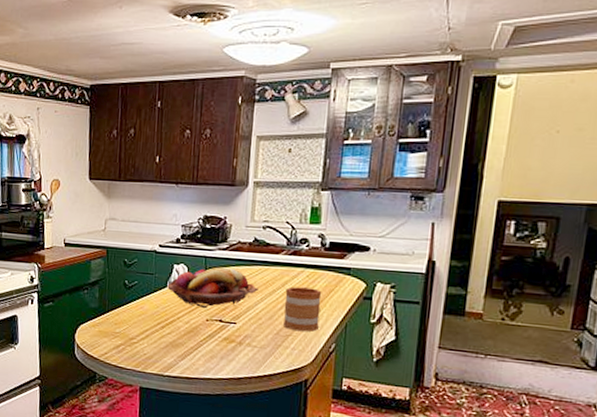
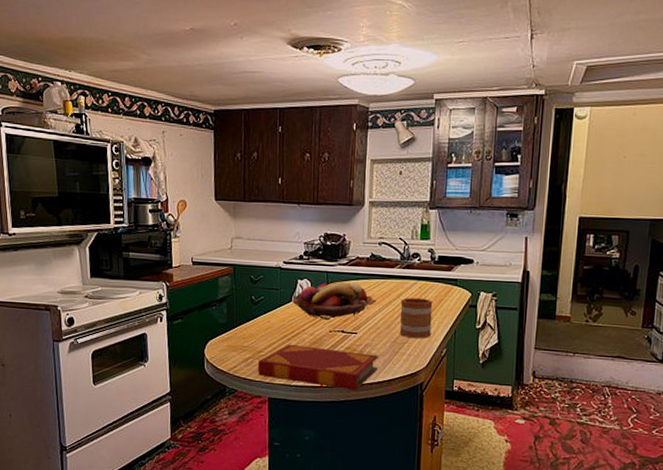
hardback book: none [129,332,259,385] -> present [257,344,379,391]

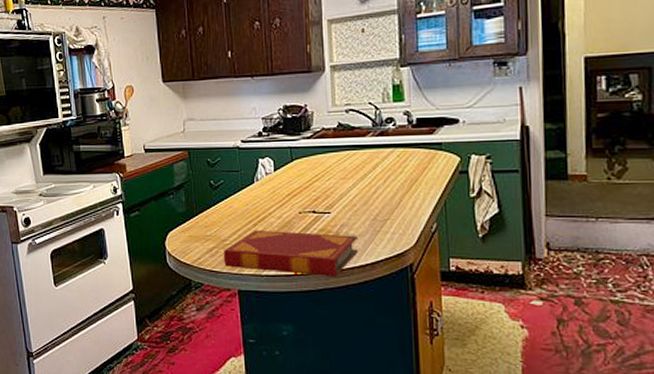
fruit basket: present [292,281,376,321] -> none [254,156,349,201]
mug: present [400,297,433,339] -> none [377,168,417,214]

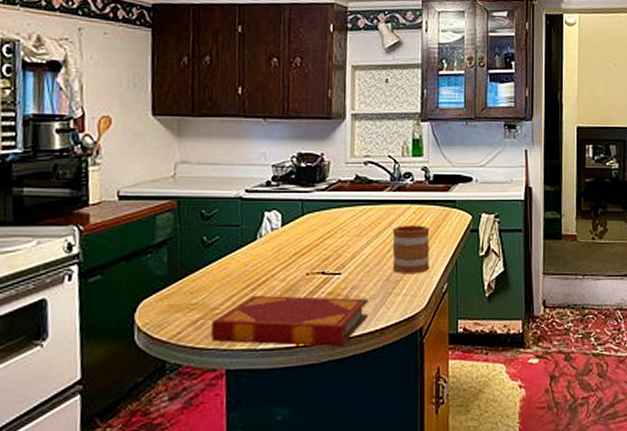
mug: none [377,168,417,214] -> present [392,225,430,275]

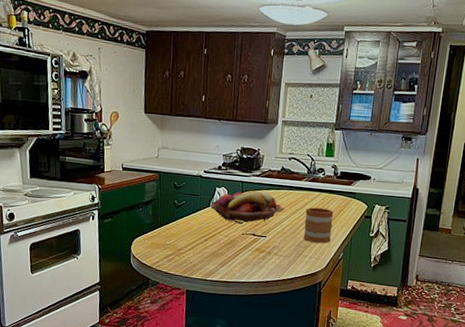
hardback book: present [210,295,369,347] -> none [177,244,284,287]
fruit basket: none [257,210,363,261] -> present [210,190,284,225]

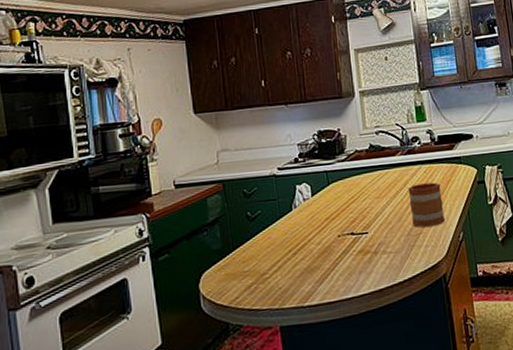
fruit basket: present [210,190,284,225] -> none [292,177,383,225]

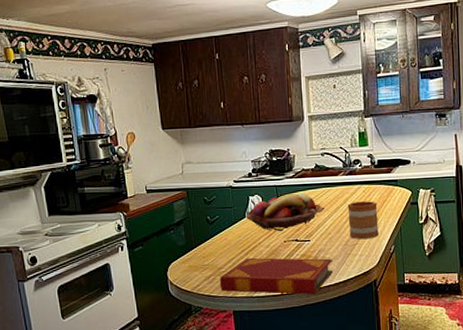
hardback book: none [262,252,397,303] -> present [219,257,334,295]
fruit basket: none [292,177,383,225] -> present [246,193,325,232]

